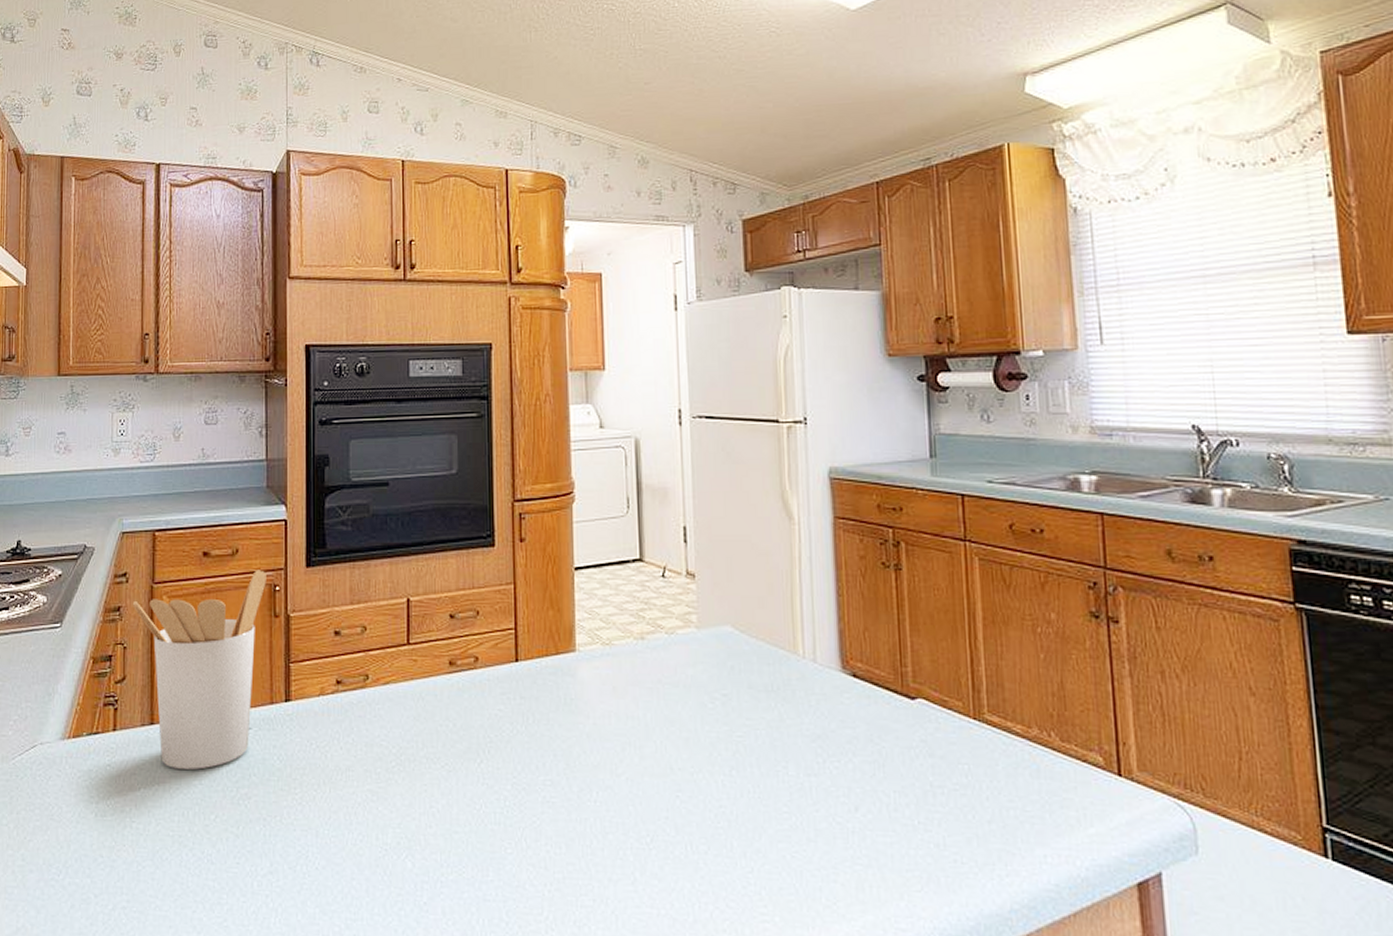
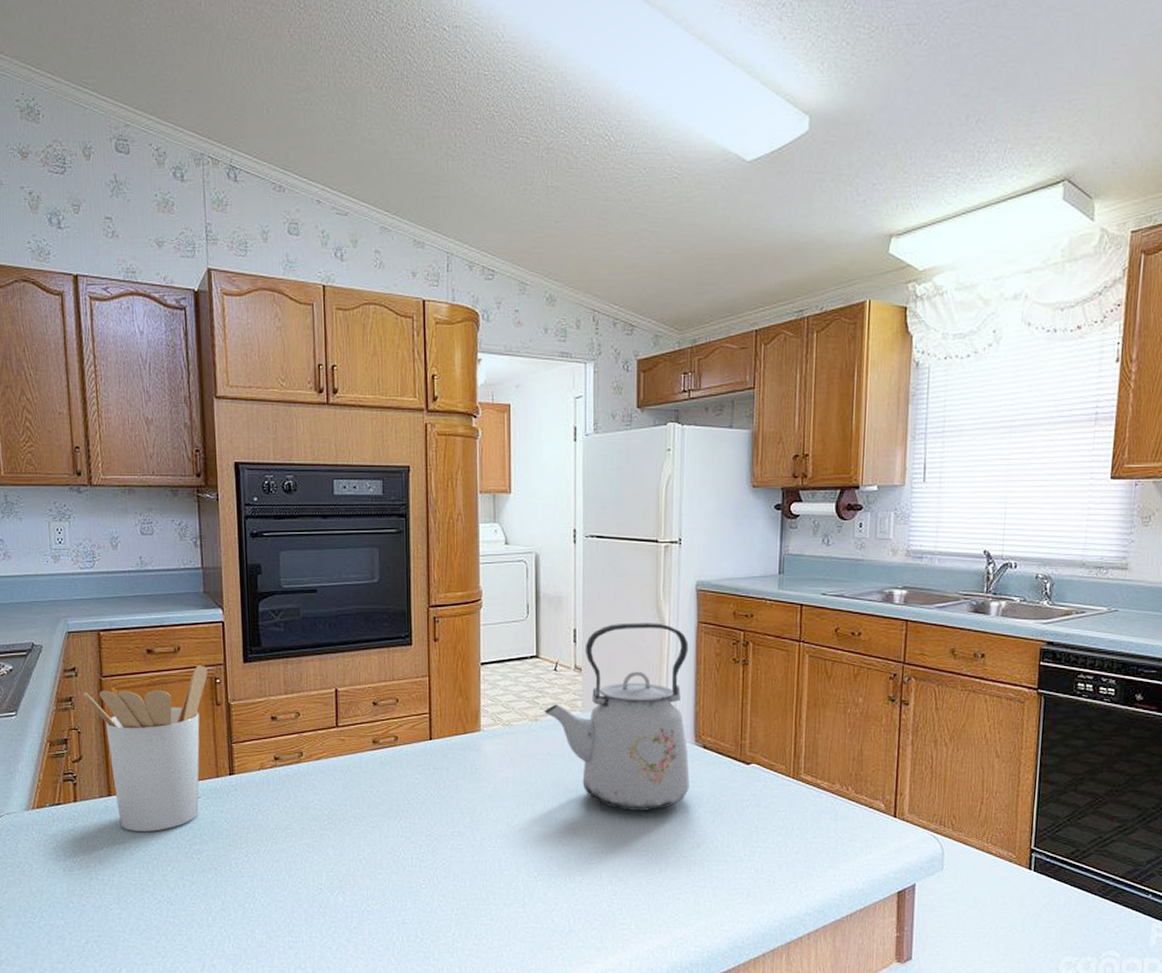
kettle: none [651,518,839,759] -> present [544,622,690,811]

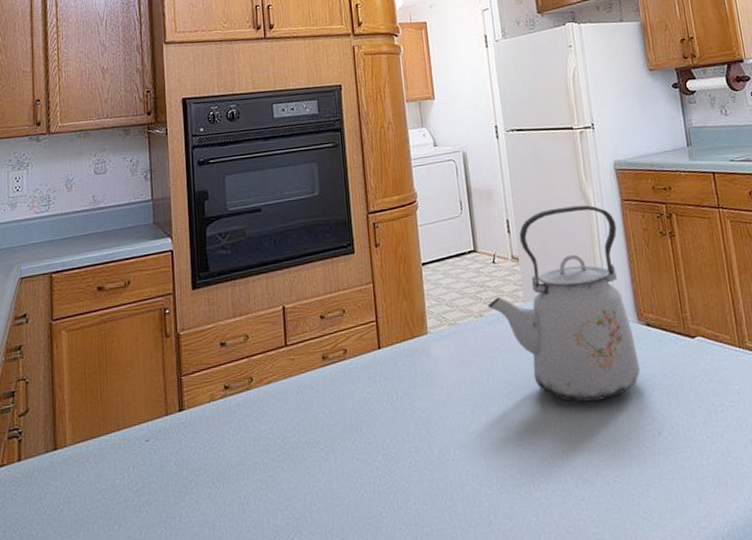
utensil holder: present [83,665,208,831] -> none [32,297,157,488]

